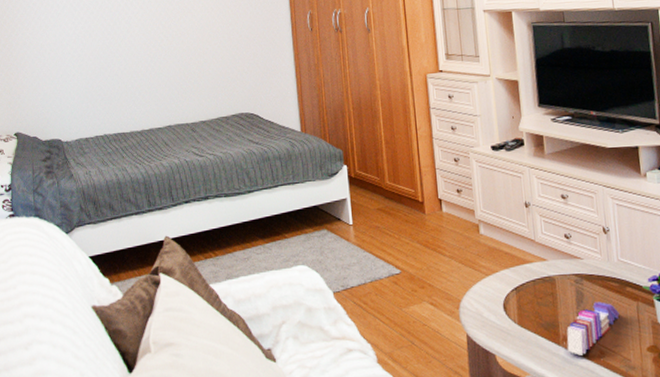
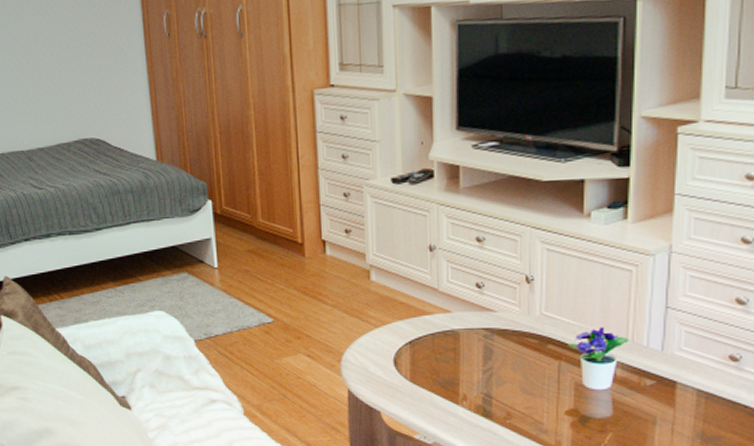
books: present [566,302,620,356] -> none [467,359,535,416]

